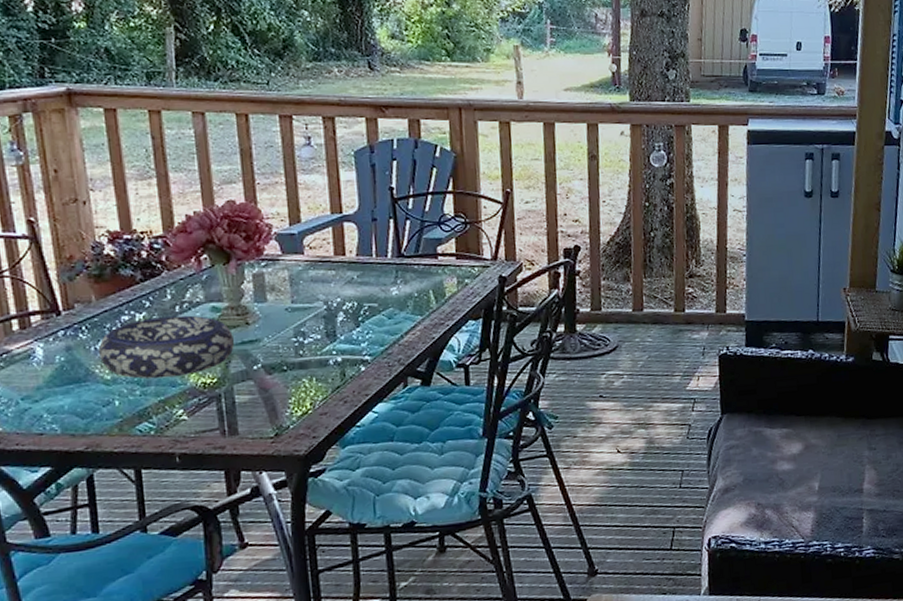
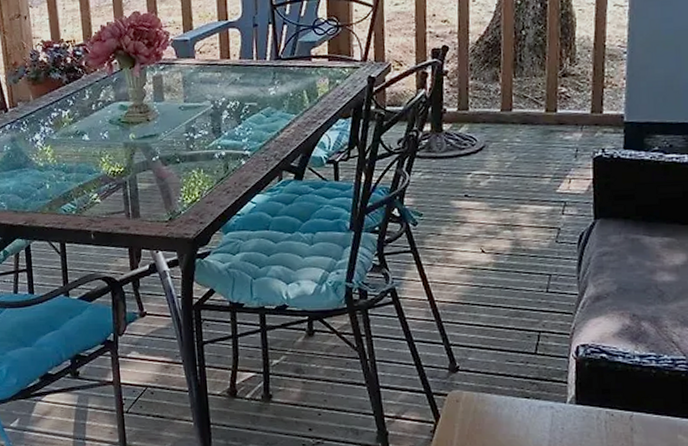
decorative bowl: present [98,315,234,379] -> none [34,112,137,167]

